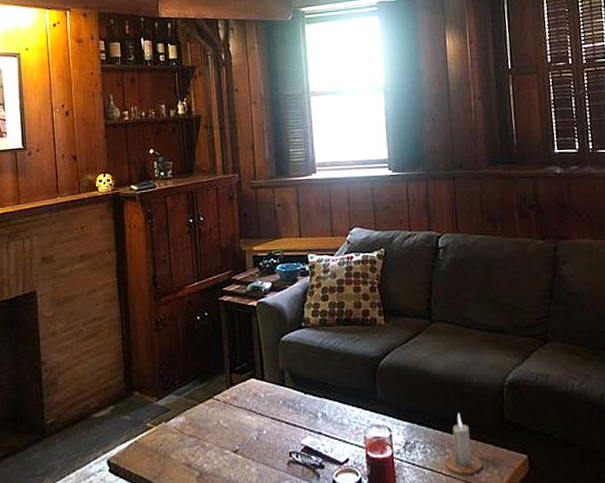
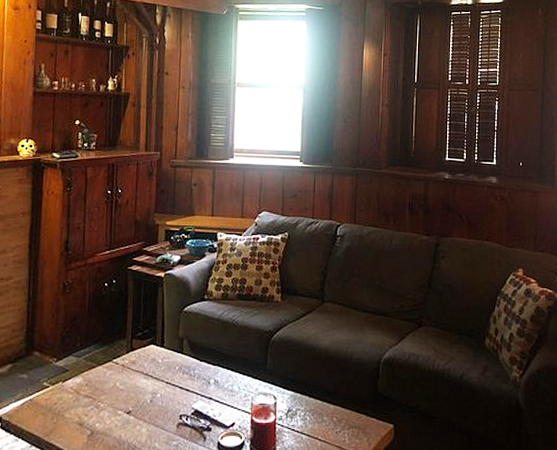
candle: present [444,413,483,474] -> none [321,386,354,440]

